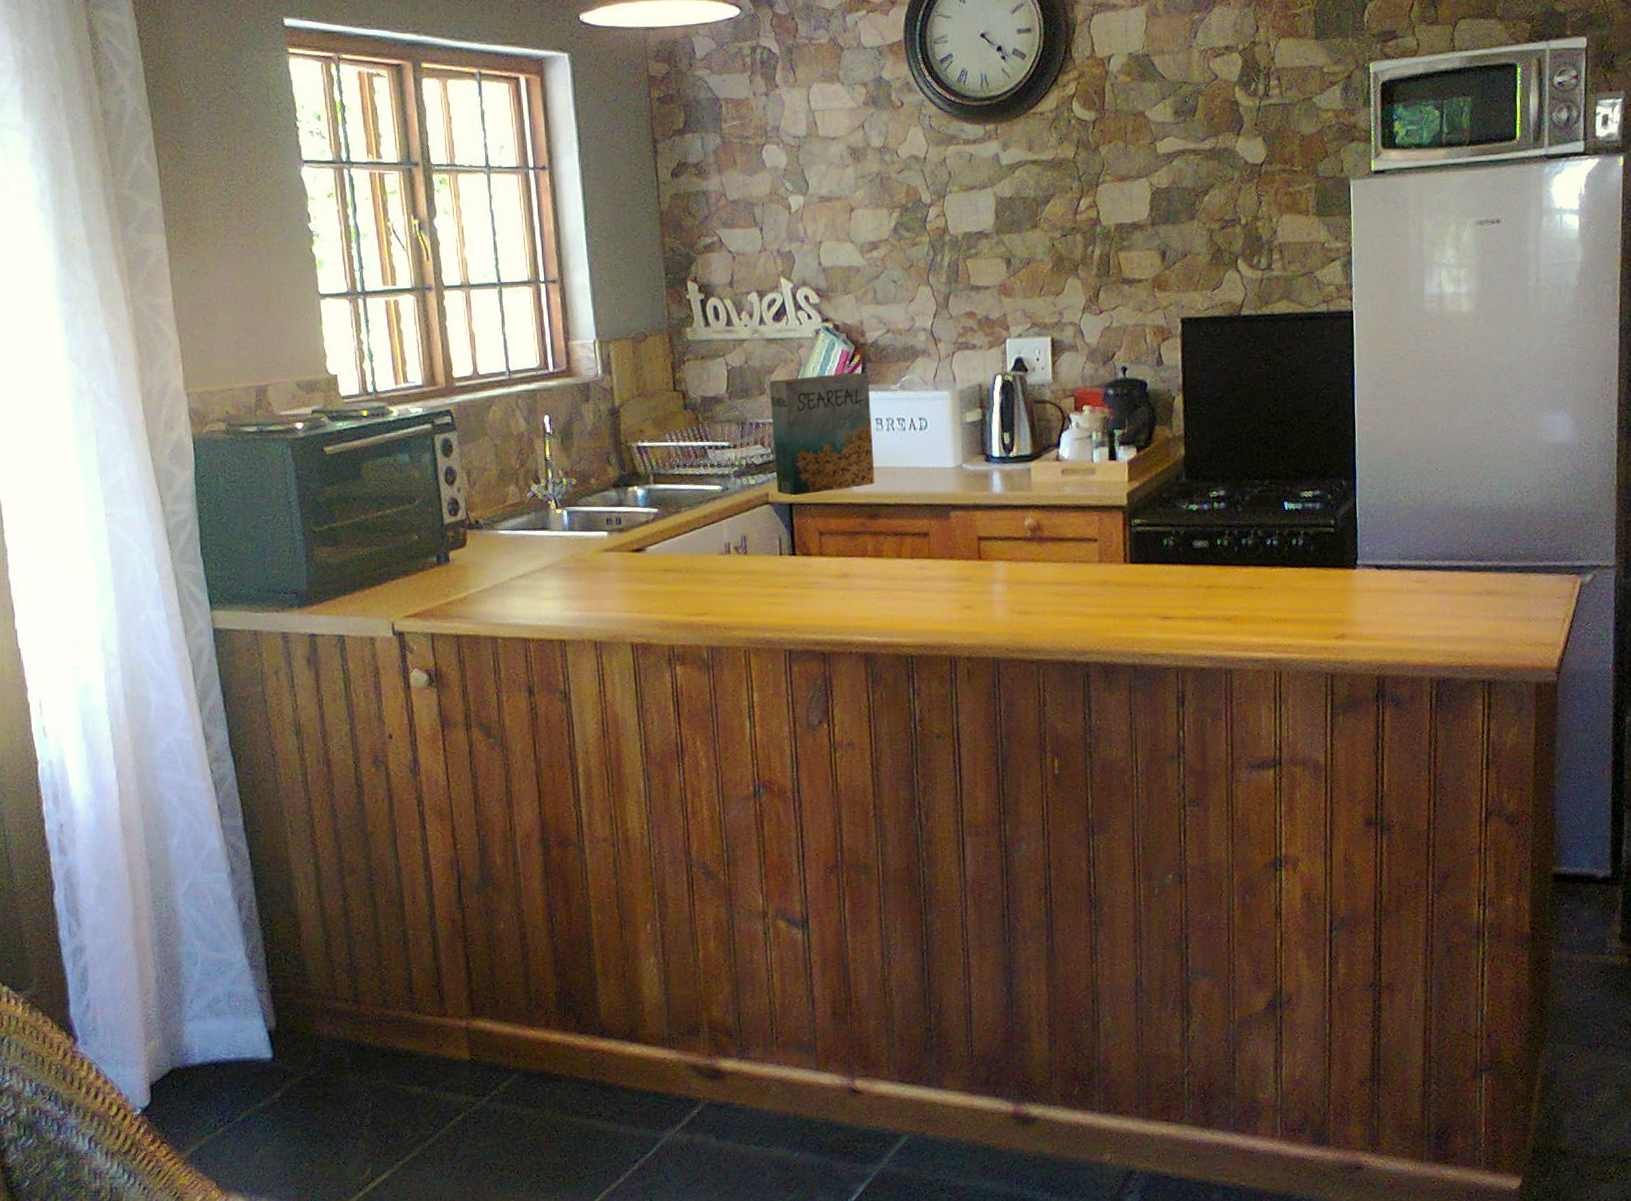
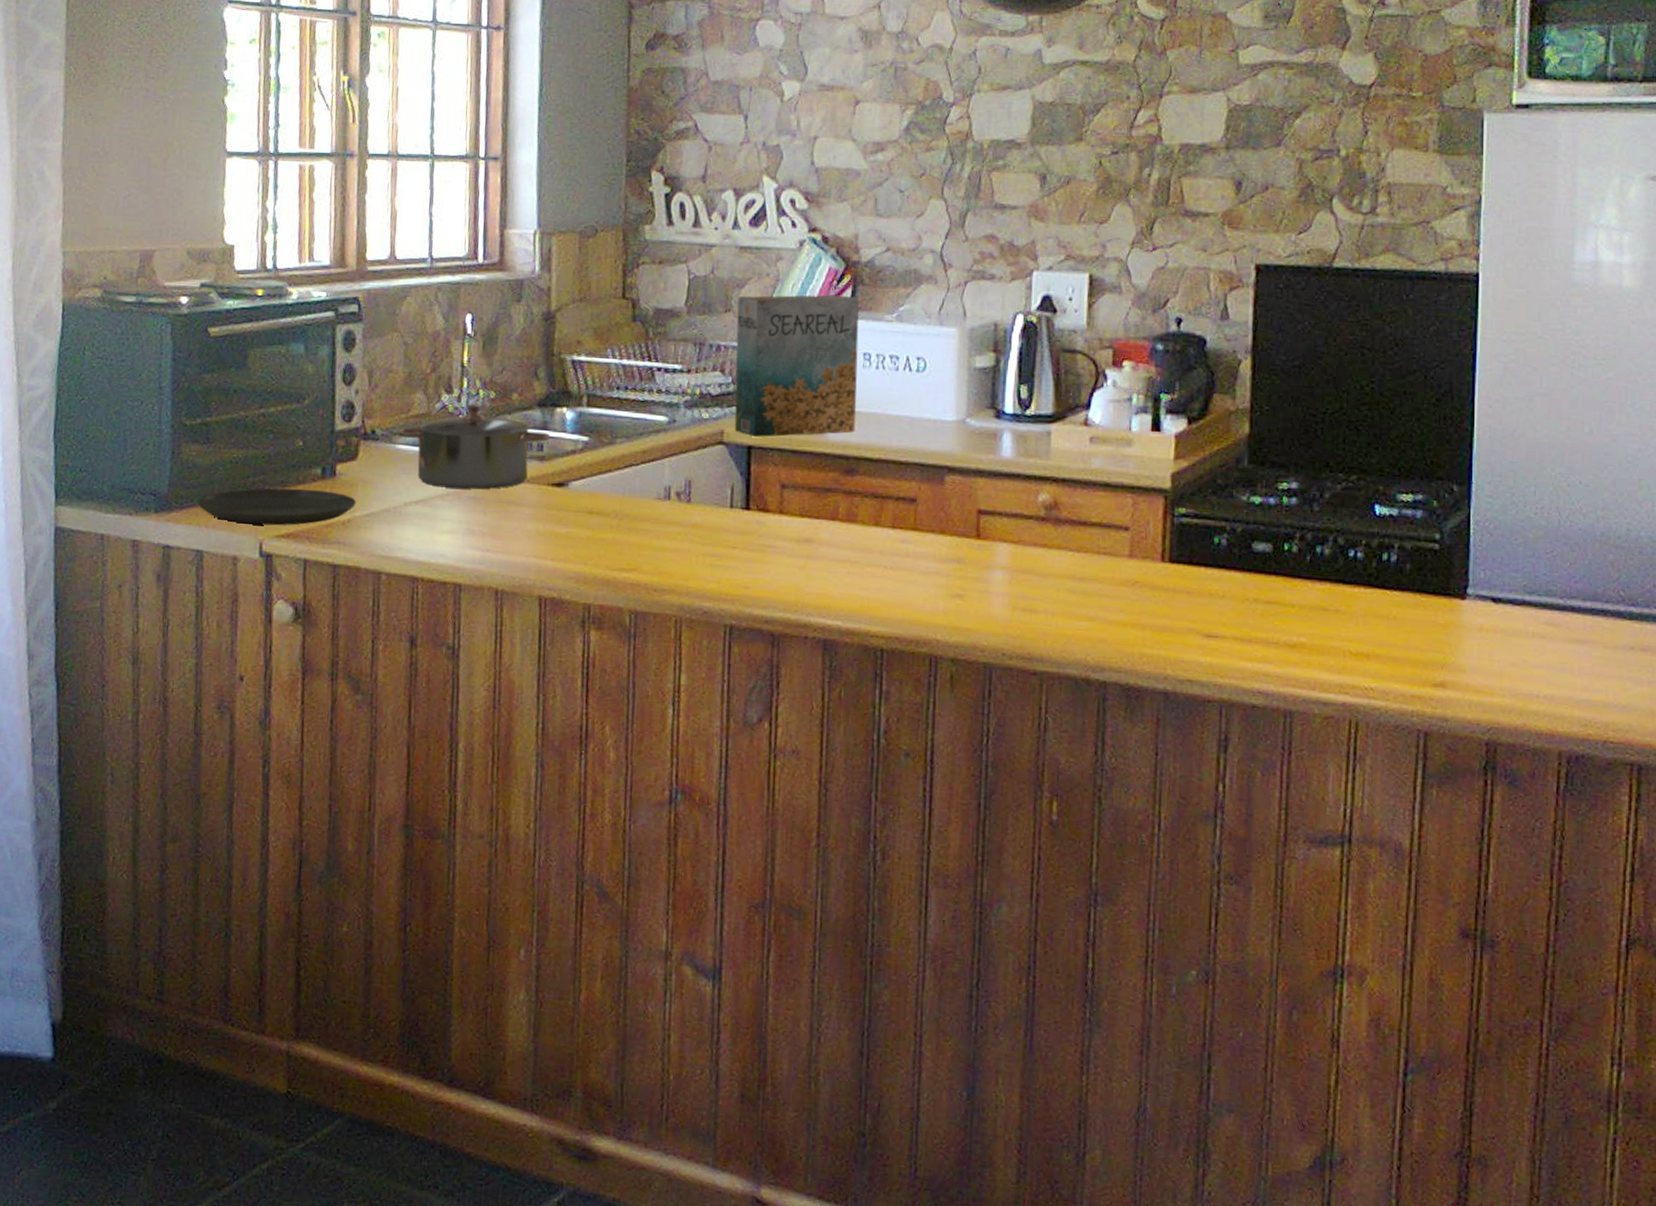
plate: none [334,574,469,610] -> present [197,488,356,526]
cooking pot: none [497,490,626,562] -> present [396,403,551,489]

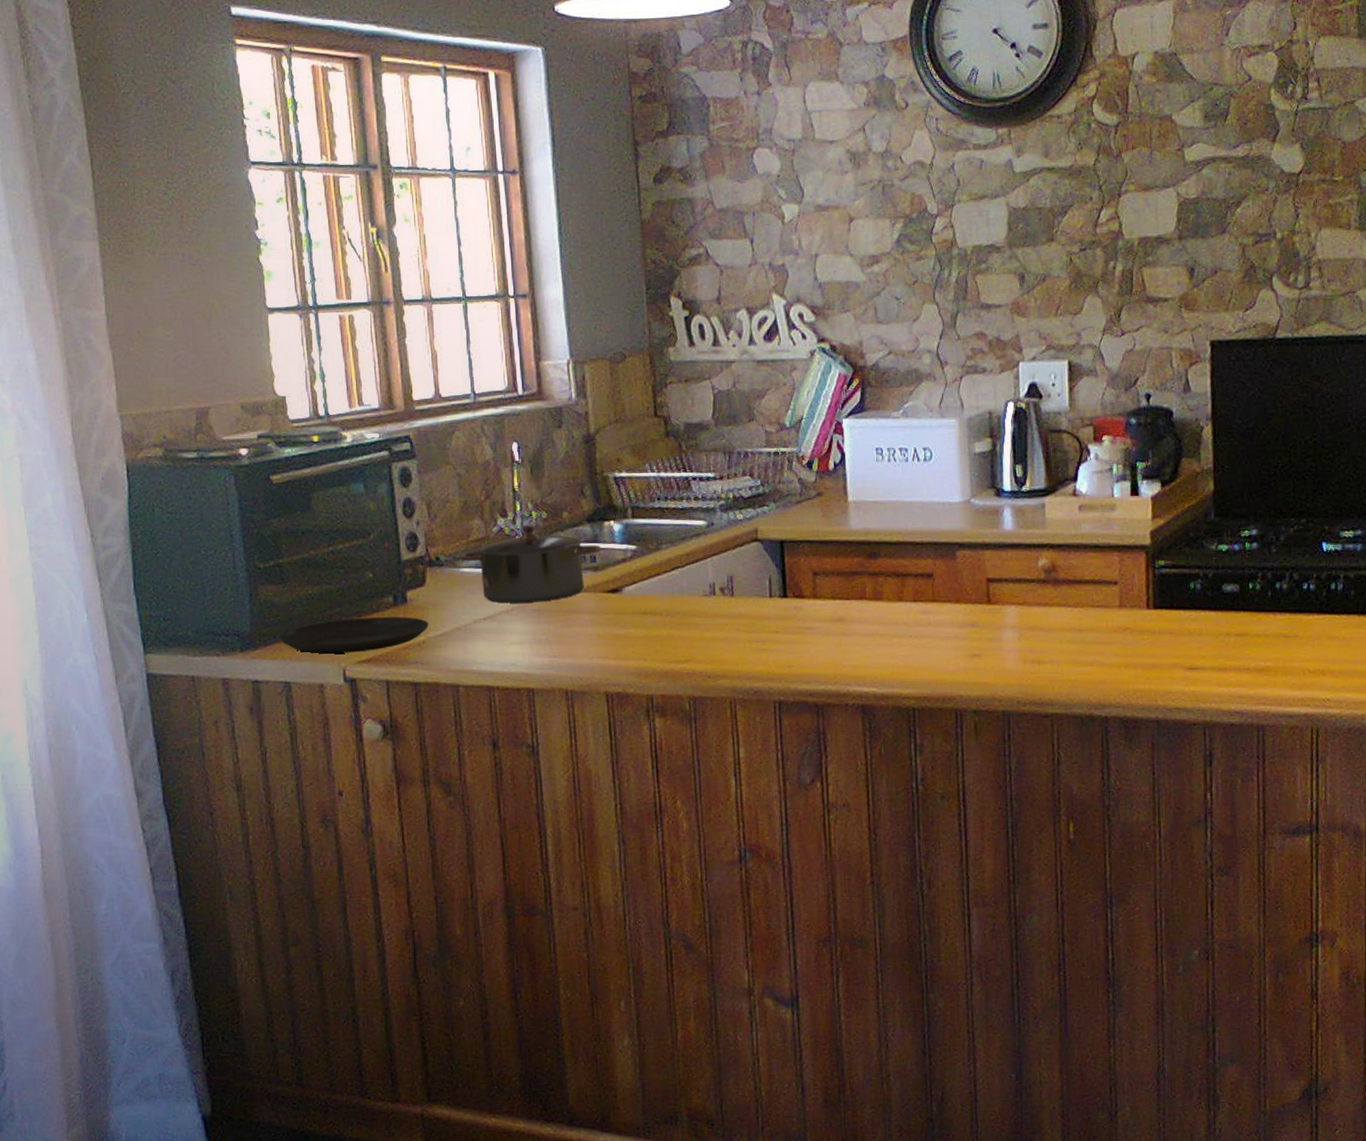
cereal box: present [734,294,860,437] -> none [759,397,875,532]

